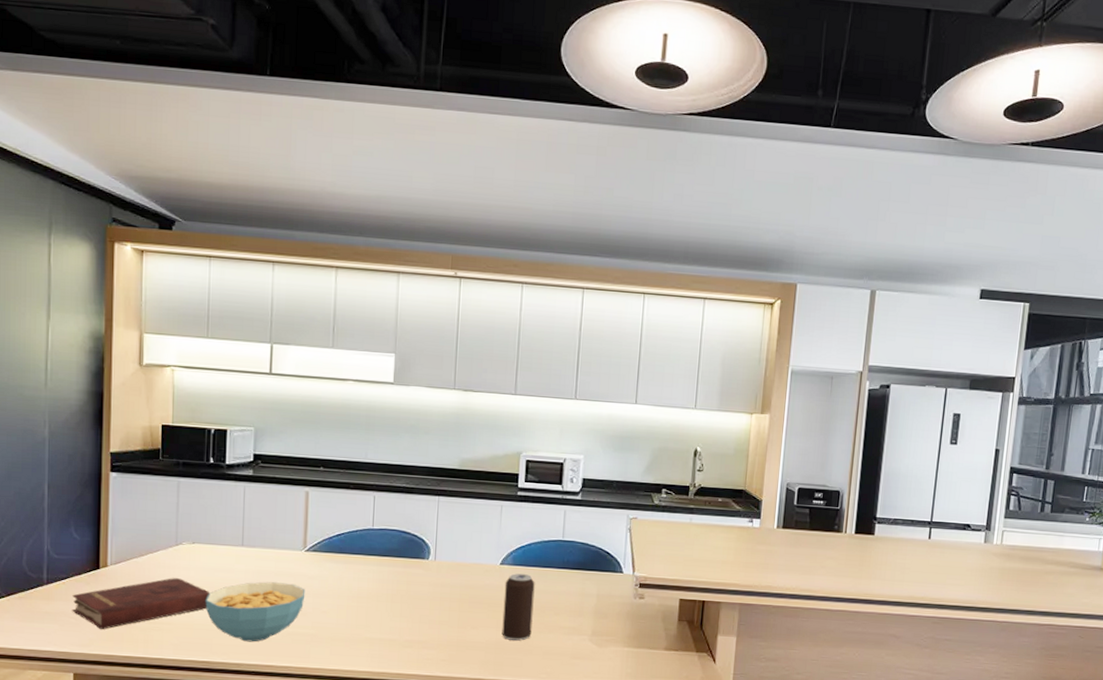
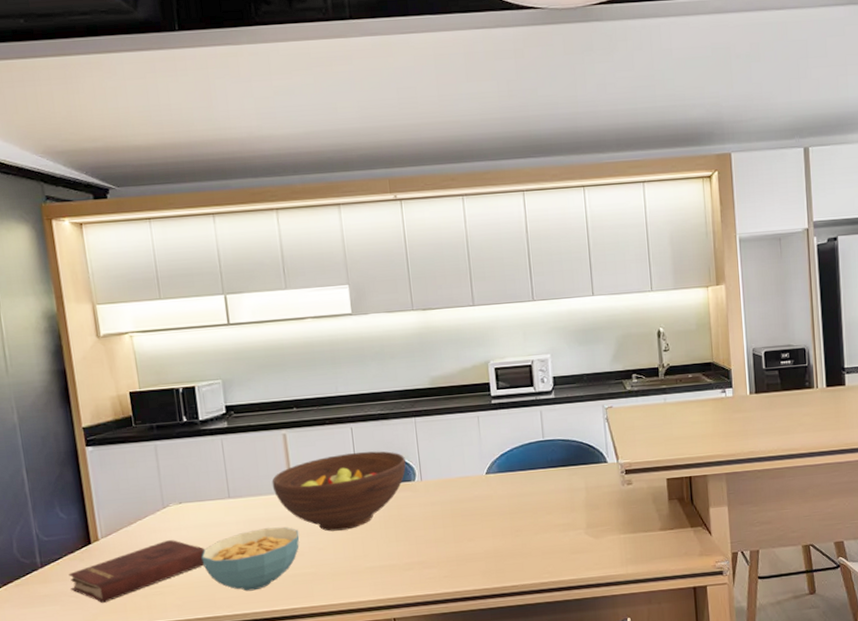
fruit bowl: none [287,521,422,597] -> present [271,451,406,532]
beverage can: present [502,573,535,641] -> none [493,479,528,546]

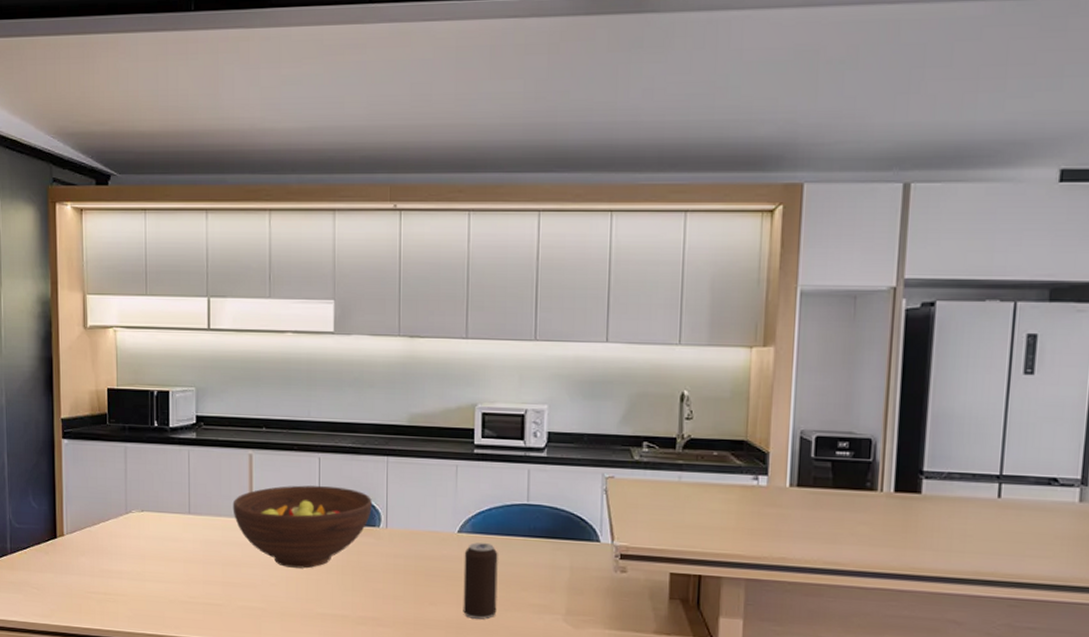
hardback book: present [68,540,205,604] -> none [33,547,160,601]
cereal bowl: present [201,527,300,592] -> none [156,551,254,616]
beverage can: none [493,479,528,546] -> present [463,542,498,620]

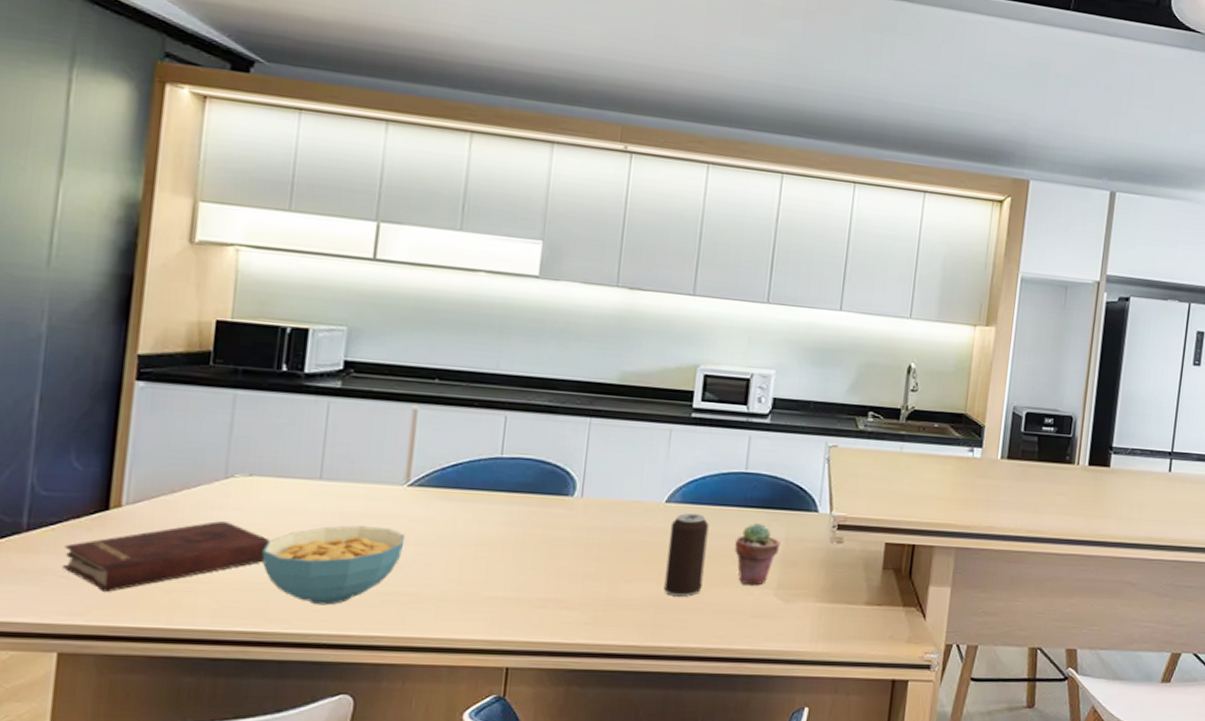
hardback book: none [33,547,160,601] -> present [62,521,269,593]
cereal bowl: none [156,551,254,616] -> present [262,526,405,606]
fruit bowl: present [232,485,372,569] -> none [383,447,567,545]
potted succulent: none [524,551,566,611] -> present [735,522,780,586]

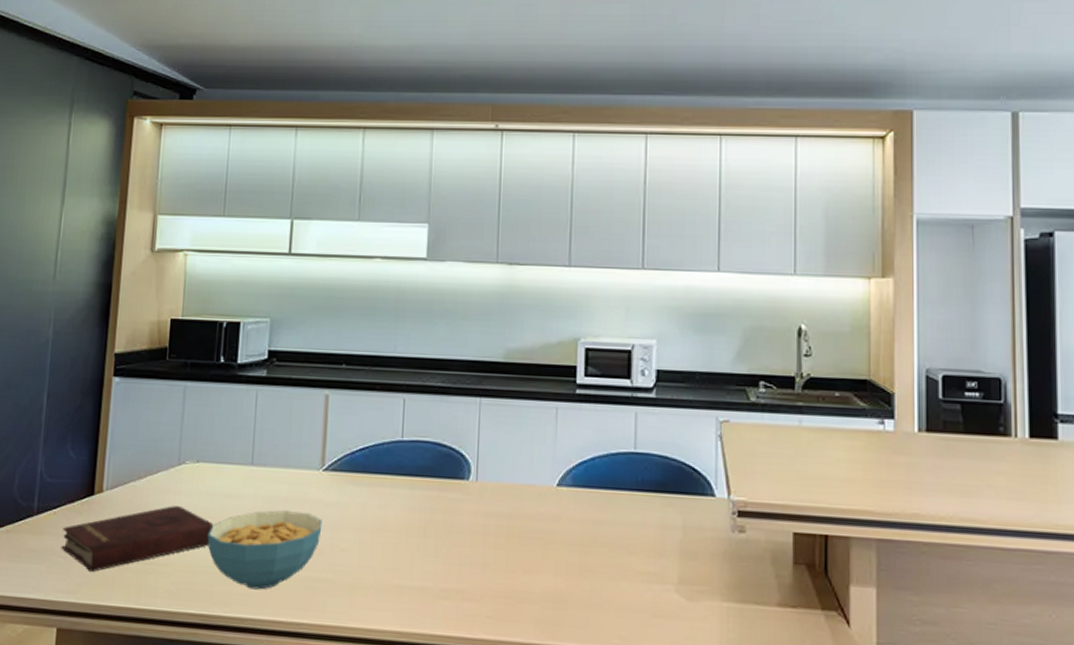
beverage can: present [664,513,709,597] -> none [561,498,602,591]
potted succulent: present [735,522,780,586] -> none [630,508,677,580]

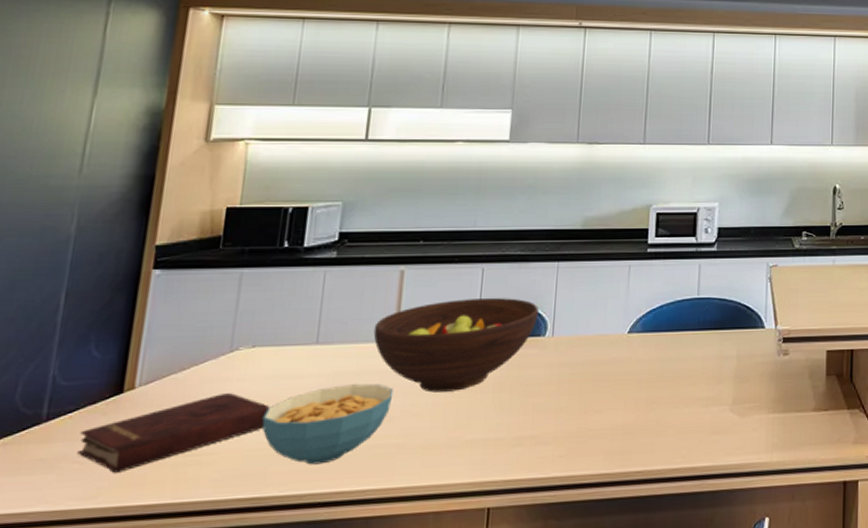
fruit bowl: none [302,431,461,531] -> present [373,298,538,393]

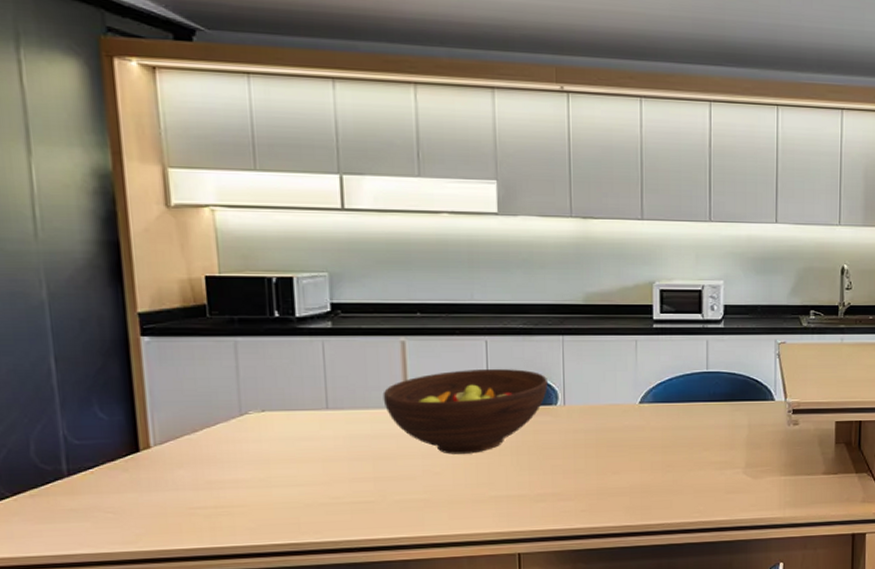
hardback book: present [77,393,269,474] -> none [106,453,290,523]
cereal bowl: present [262,383,394,465] -> none [286,446,412,516]

